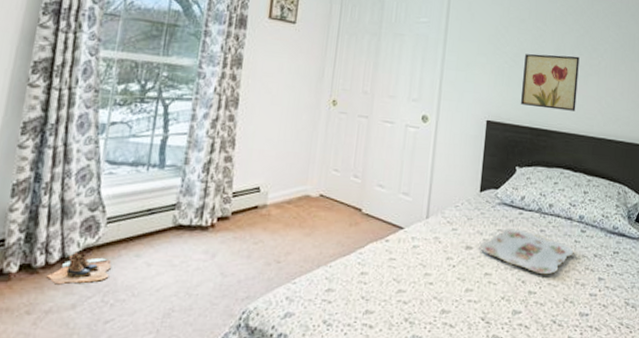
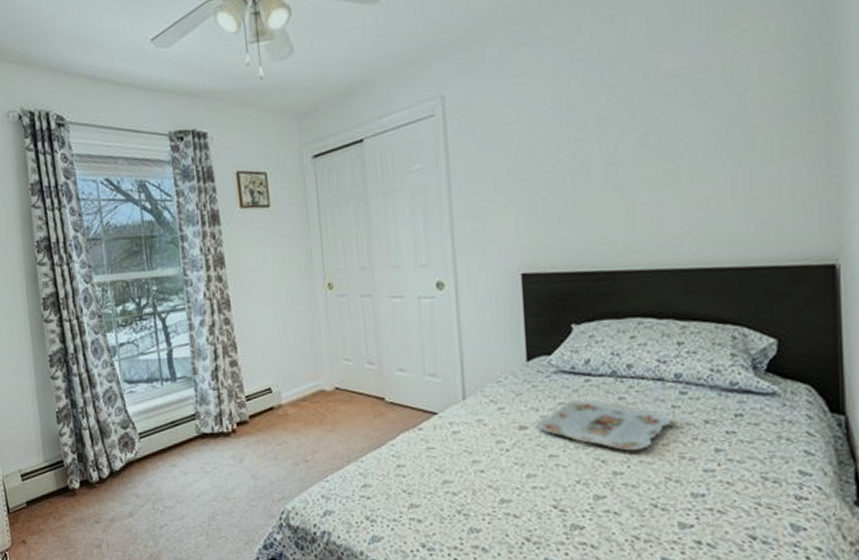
boots: present [46,252,111,285] -> none [102,466,154,497]
wall art: present [521,53,580,111] -> none [562,164,650,246]

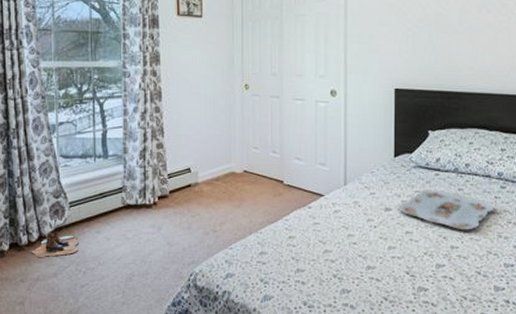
boots: none [102,466,154,497] -> present [30,231,79,258]

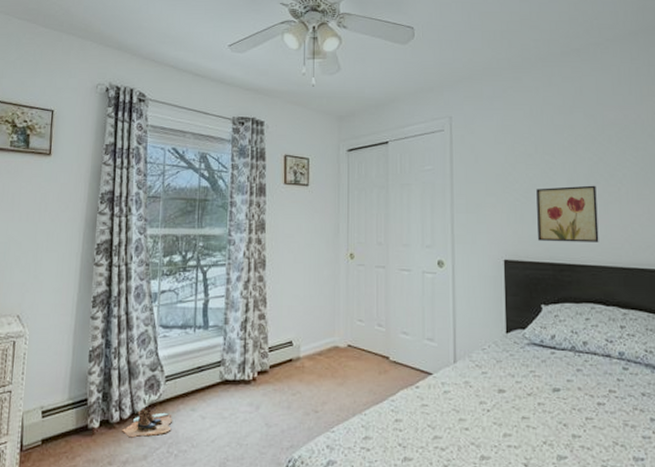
serving tray: present [399,189,495,230] -> none [513,369,618,417]
wall art: none [429,15,487,71] -> present [536,185,599,242]

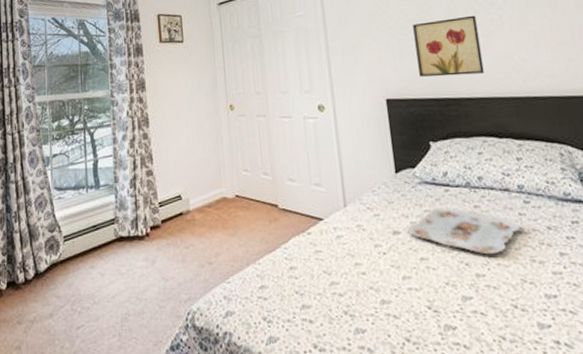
boots: present [121,408,172,438] -> none [27,268,74,297]
serving tray: none [513,369,618,417] -> present [408,207,521,255]

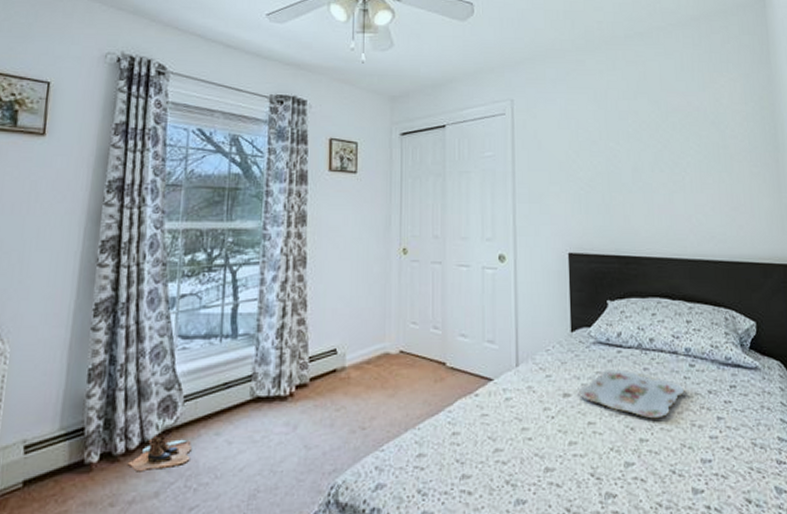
boots: none [27,268,74,297] -> present [127,435,191,472]
wall art: present [413,15,485,77] -> none [601,174,664,233]

